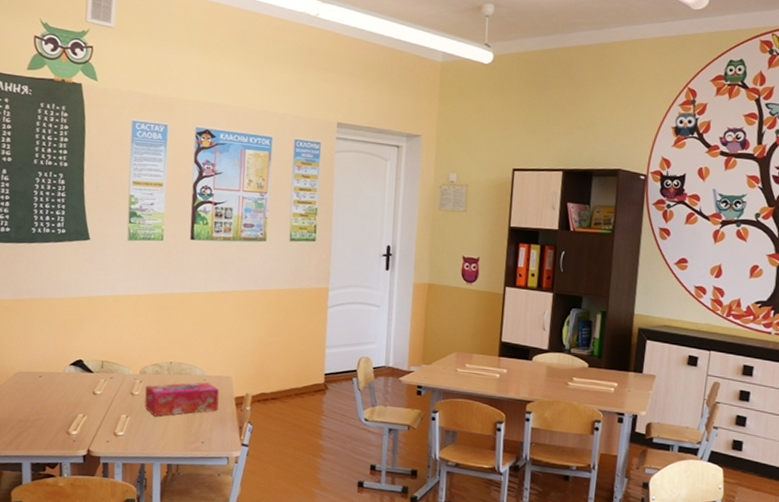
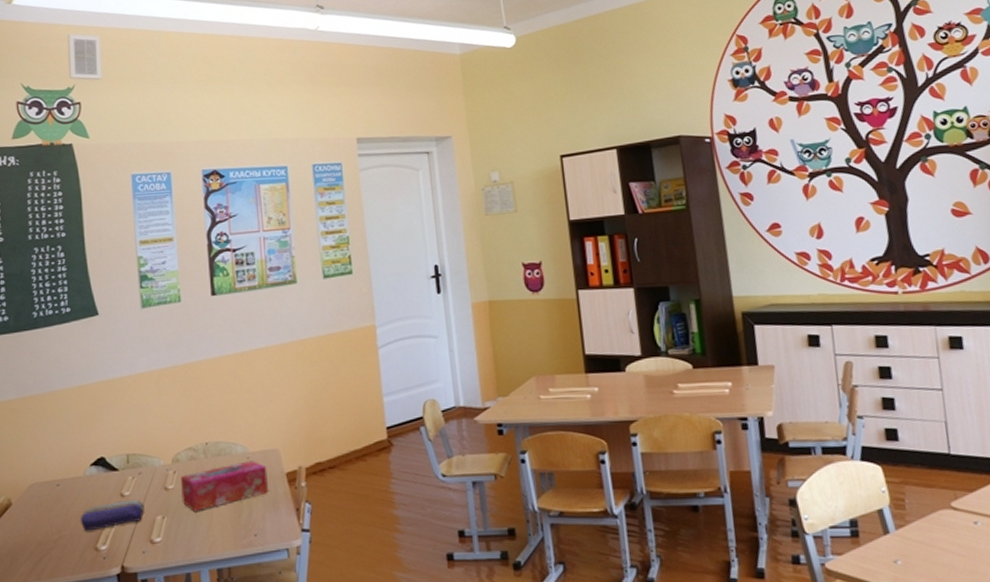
pencil case: none [56,397,113,418] -> present [80,499,145,532]

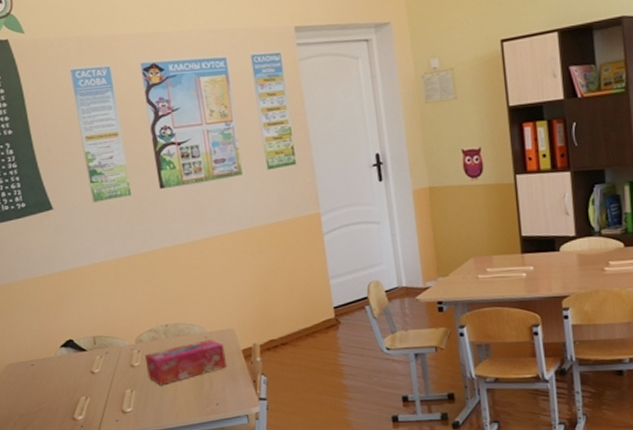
pencil case: present [80,499,145,532] -> none [56,375,115,404]

